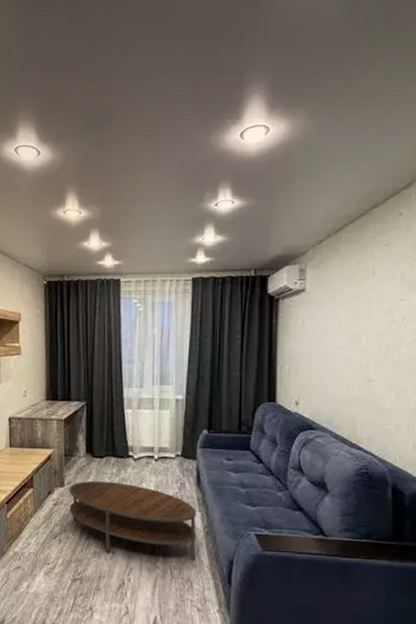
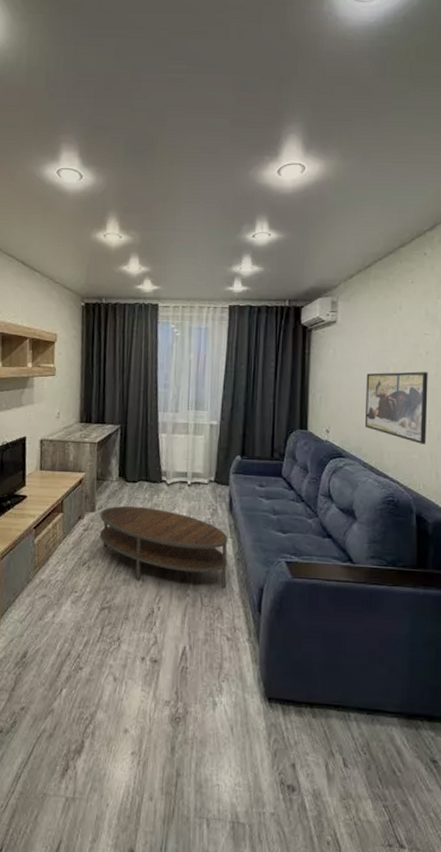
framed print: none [336,339,404,414] -> present [364,371,428,444]

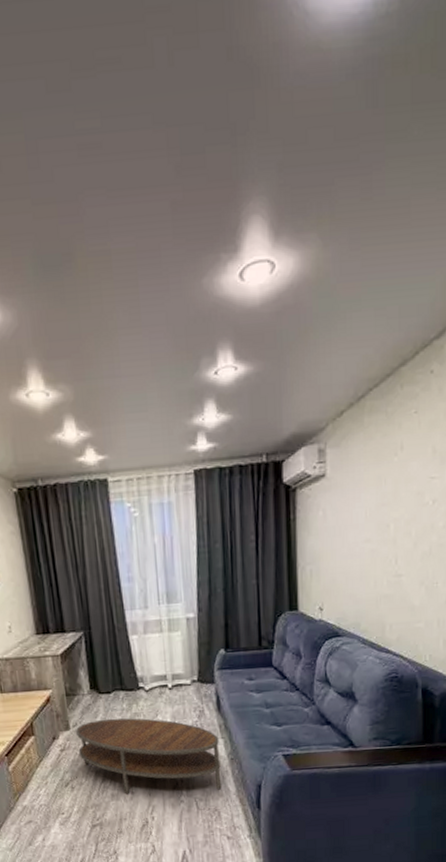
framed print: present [364,371,428,444] -> none [362,525,435,611]

